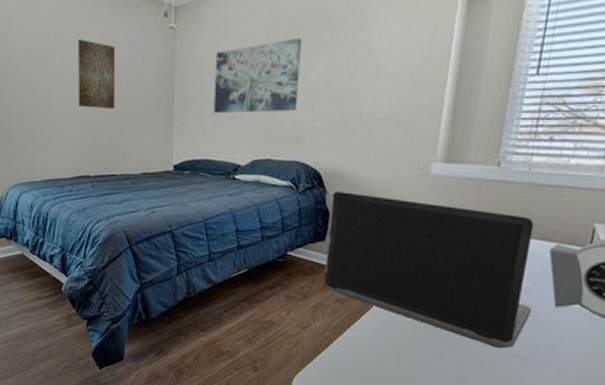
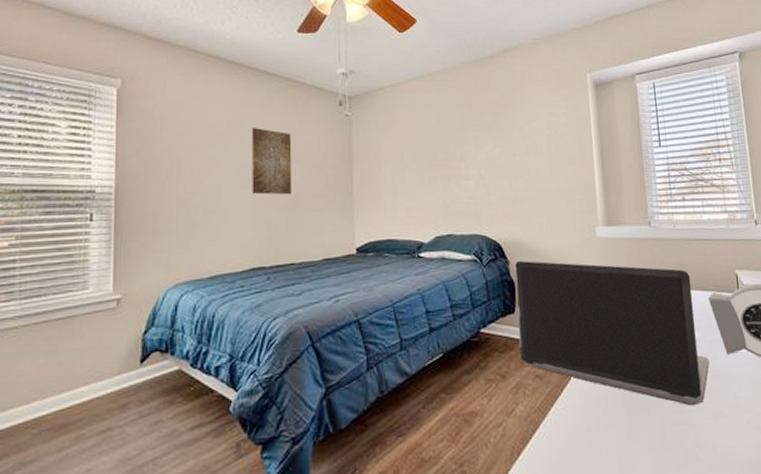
wall art: present [213,38,302,114] -> none [390,122,471,194]

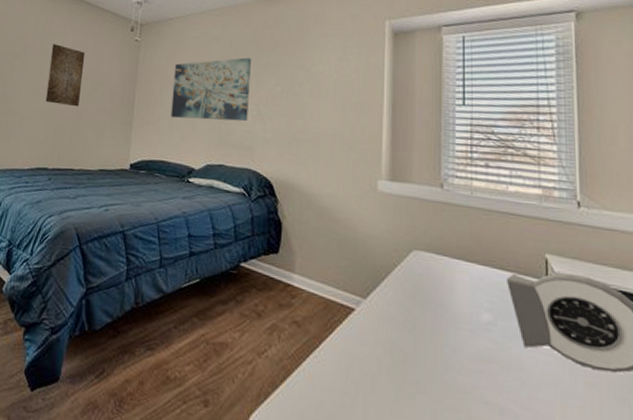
wall art: none [390,122,471,194] -> present [170,57,251,122]
laptop computer: present [515,261,710,406] -> none [279,202,500,396]

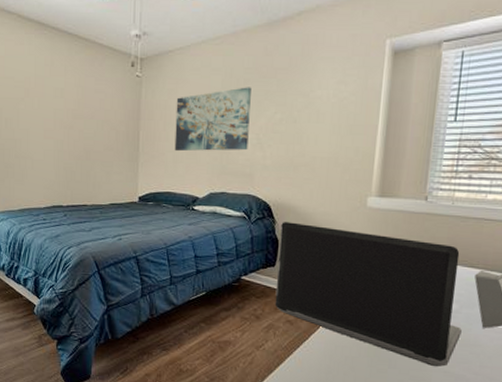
wall art: present [45,44,86,107] -> none [54,85,88,147]
laptop computer: none [279,202,500,396] -> present [275,222,462,367]

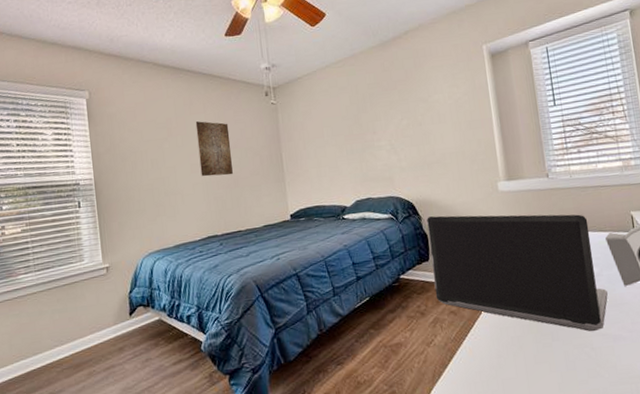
wall art: none [54,85,88,147] -> present [195,121,233,177]
wall art: present [174,87,251,152] -> none [311,100,384,167]

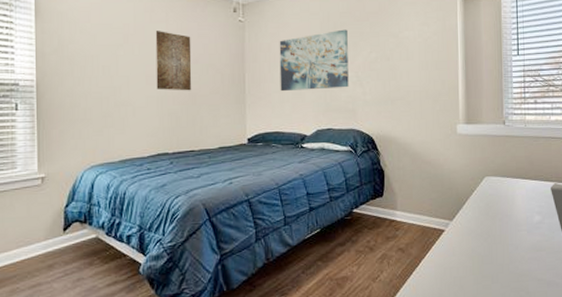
wall art: none [311,100,384,167] -> present [279,29,349,92]
laptop computer: present [427,214,608,332] -> none [384,153,547,277]

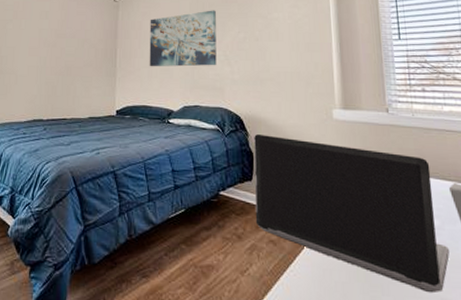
wall art: present [155,31,192,91] -> none [37,8,71,63]
laptop computer: none [384,153,547,277] -> present [253,134,450,294]

